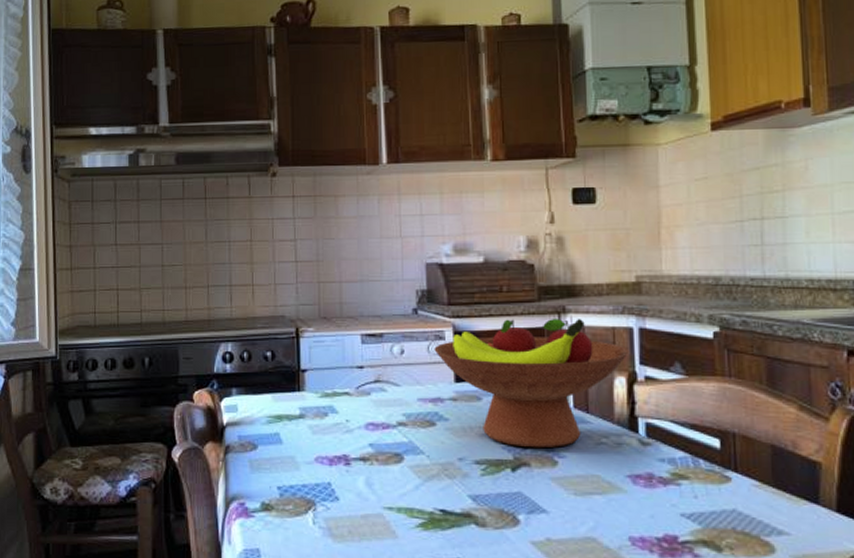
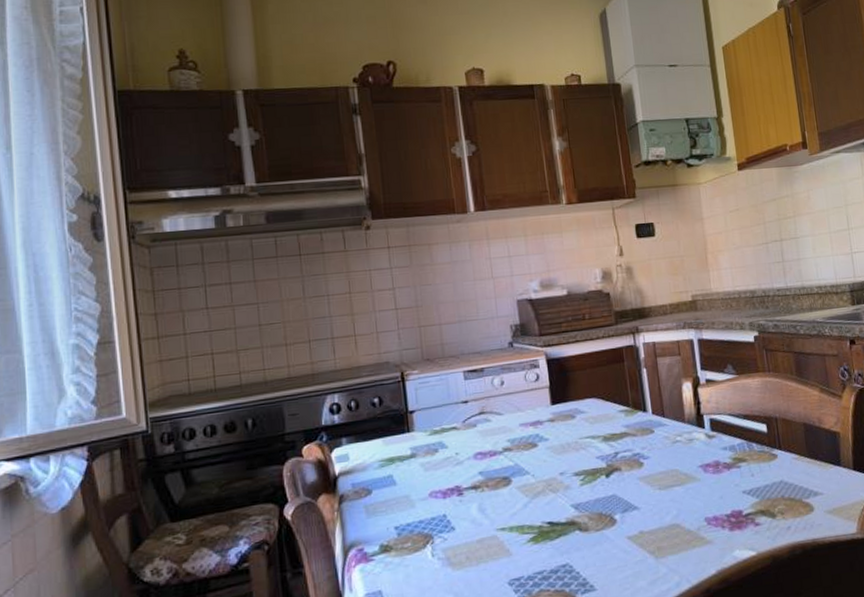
fruit bowl: present [434,319,630,449] -> none [530,337,692,455]

